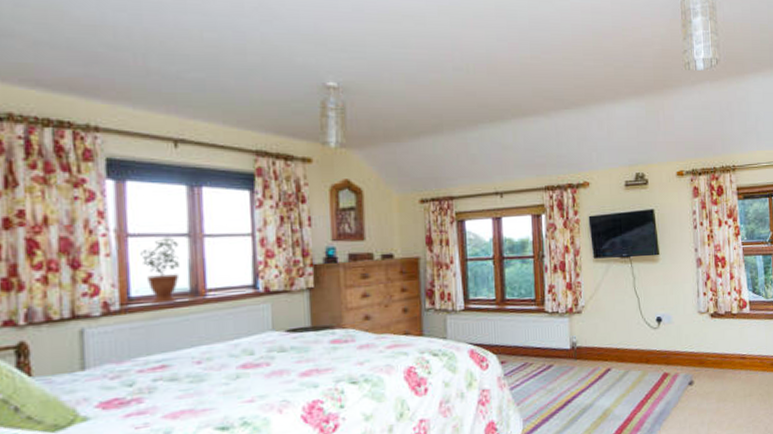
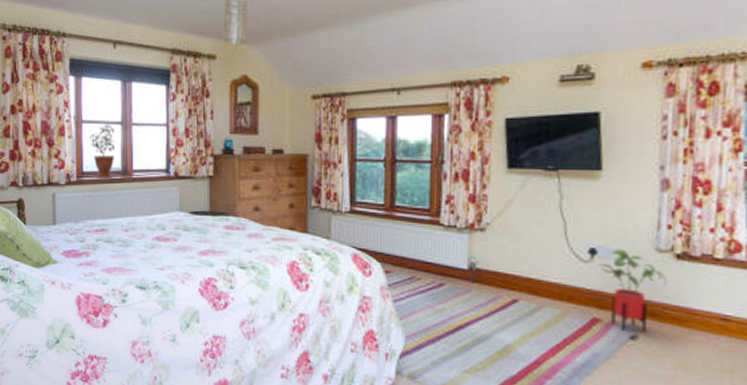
house plant: none [663,315,707,379] -> present [597,249,666,332]

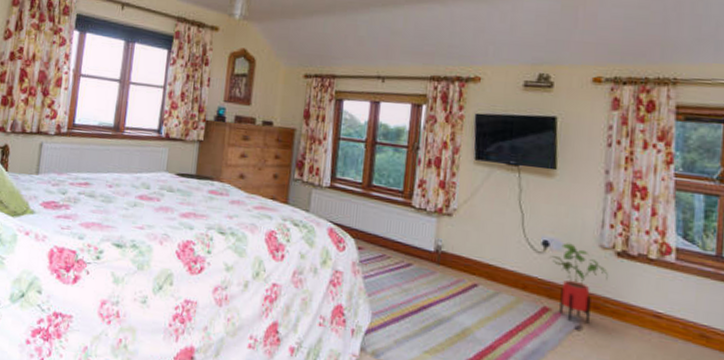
potted plant: present [90,123,115,179] -> none [86,79,112,134]

